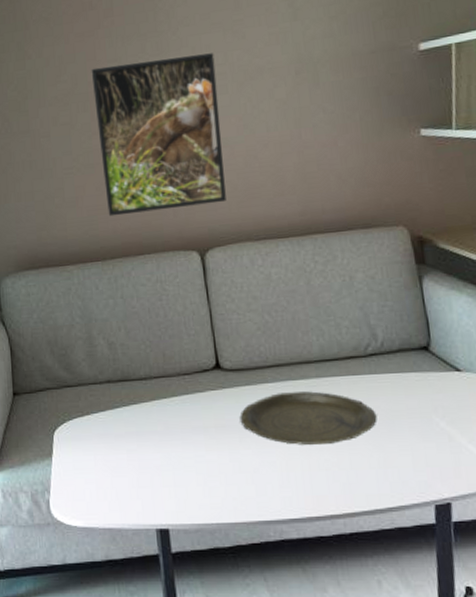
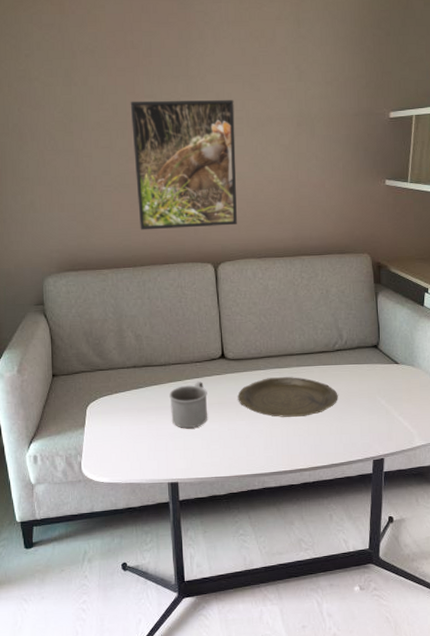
mug: none [152,399,203,459] -> present [169,381,208,428]

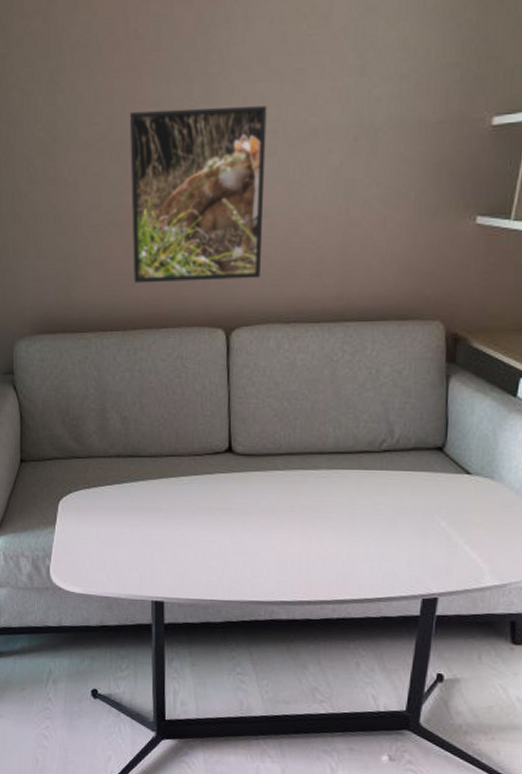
mug: present [169,381,208,428] -> none [159,480,207,537]
plate: present [237,377,338,417] -> none [245,481,381,534]

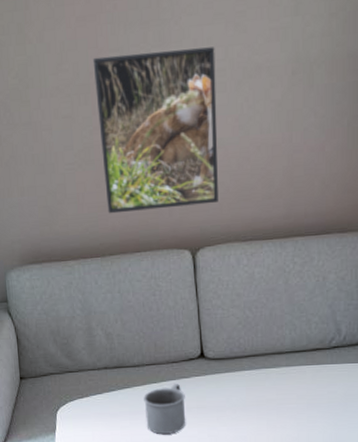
mug: none [159,480,207,537] -> present [144,384,186,434]

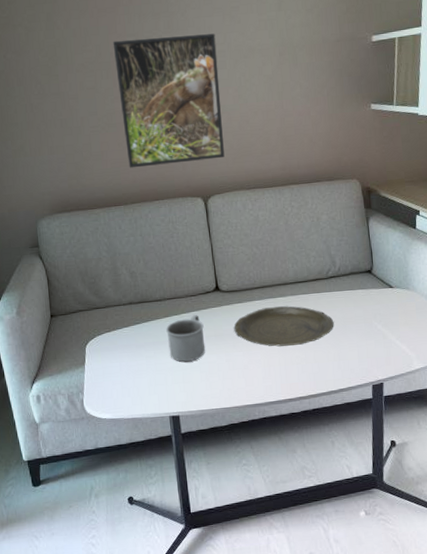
plate: none [218,378,334,423] -> present [234,306,334,347]

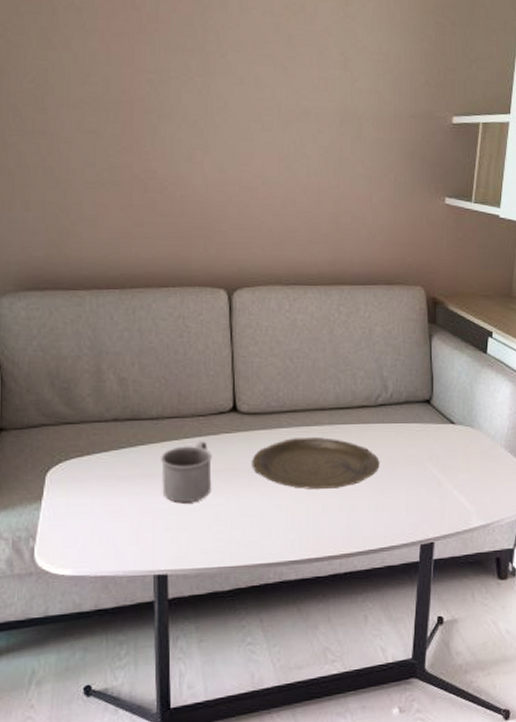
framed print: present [112,33,225,168] -> none [126,75,262,242]

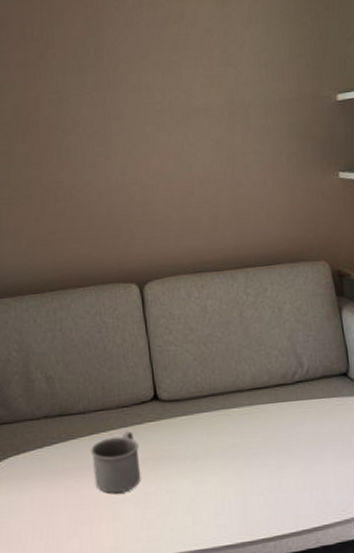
plate: present [252,437,380,489] -> none [177,419,304,472]

